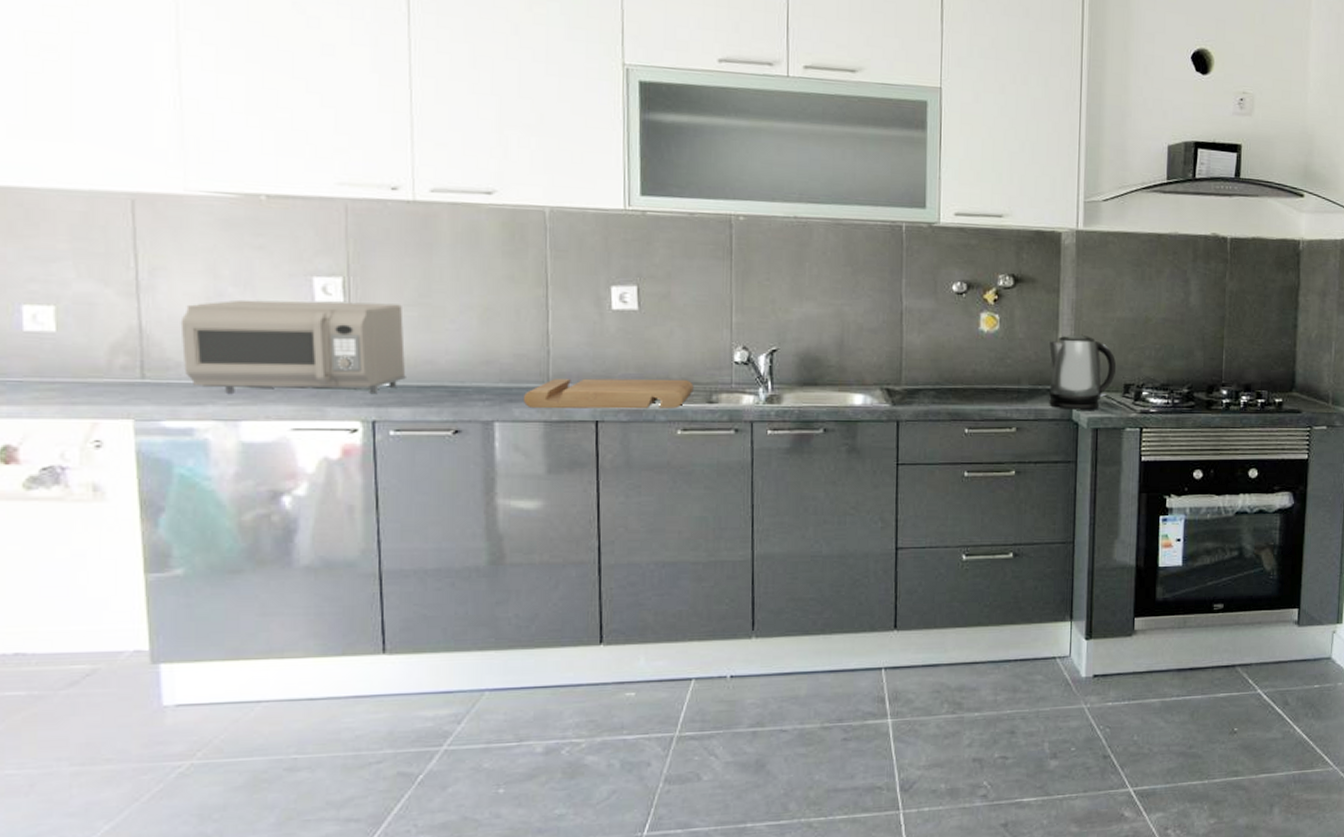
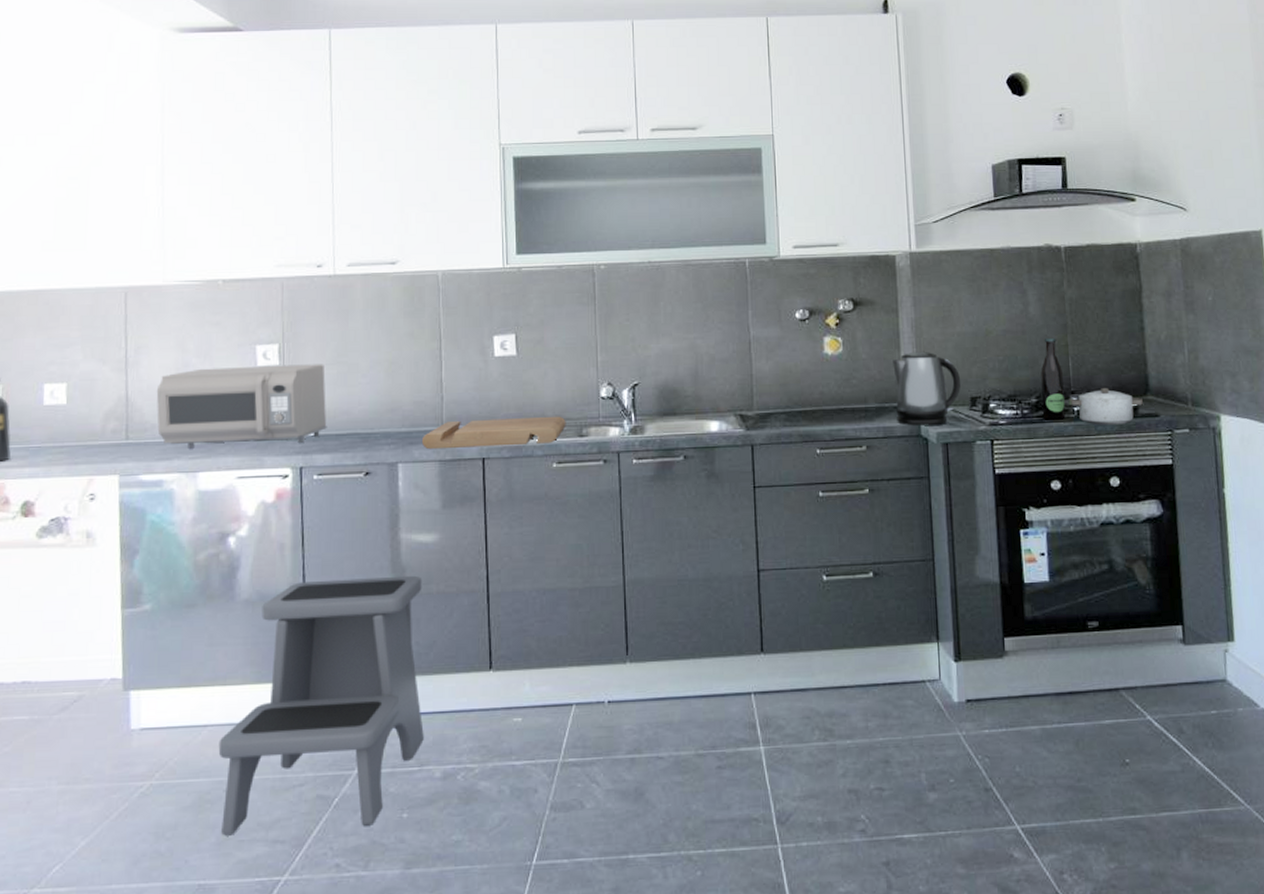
step stool: none [276,544,524,816] -> present [218,575,424,836]
bottle: none [1192,328,1216,413] -> present [1040,337,1066,421]
cooking pot: none [1218,382,1288,419] -> present [1068,388,1143,425]

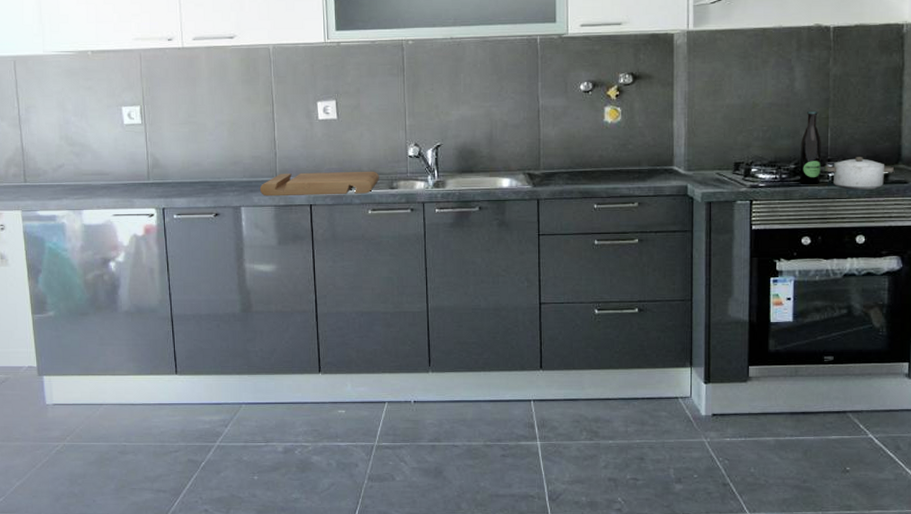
microwave: present [156,364,327,449] -> none [45,123,183,191]
step stool: present [218,575,424,836] -> none [112,297,269,485]
kettle: present [893,351,961,427] -> none [666,121,727,187]

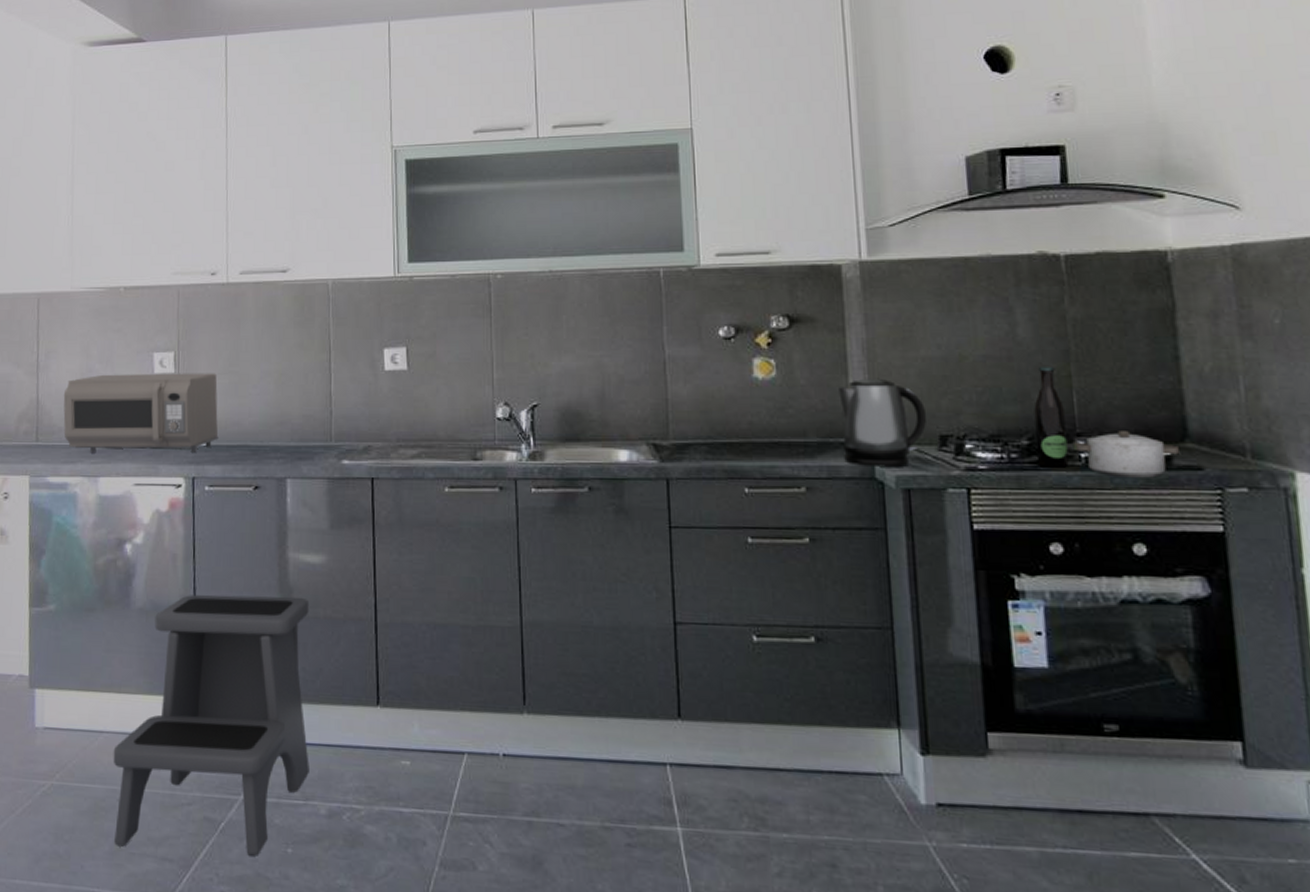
microwave: none [45,123,183,191] -> present [63,373,219,454]
step stool: none [112,297,269,485] -> present [113,594,310,856]
cutting board: present [259,171,379,197] -> none [310,436,459,467]
kettle: none [666,121,727,187] -> present [838,378,927,468]

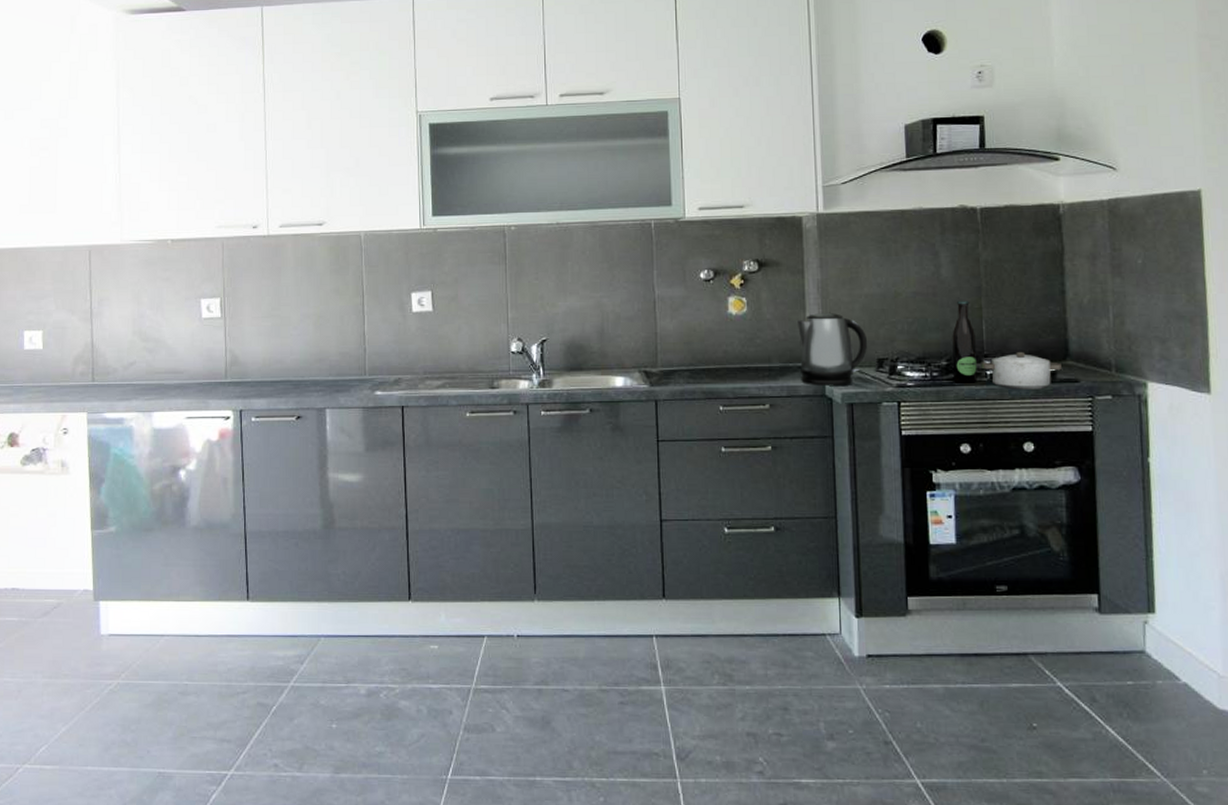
microwave: present [63,373,219,454] -> none [117,317,263,391]
step stool: present [113,594,310,856] -> none [173,511,350,733]

